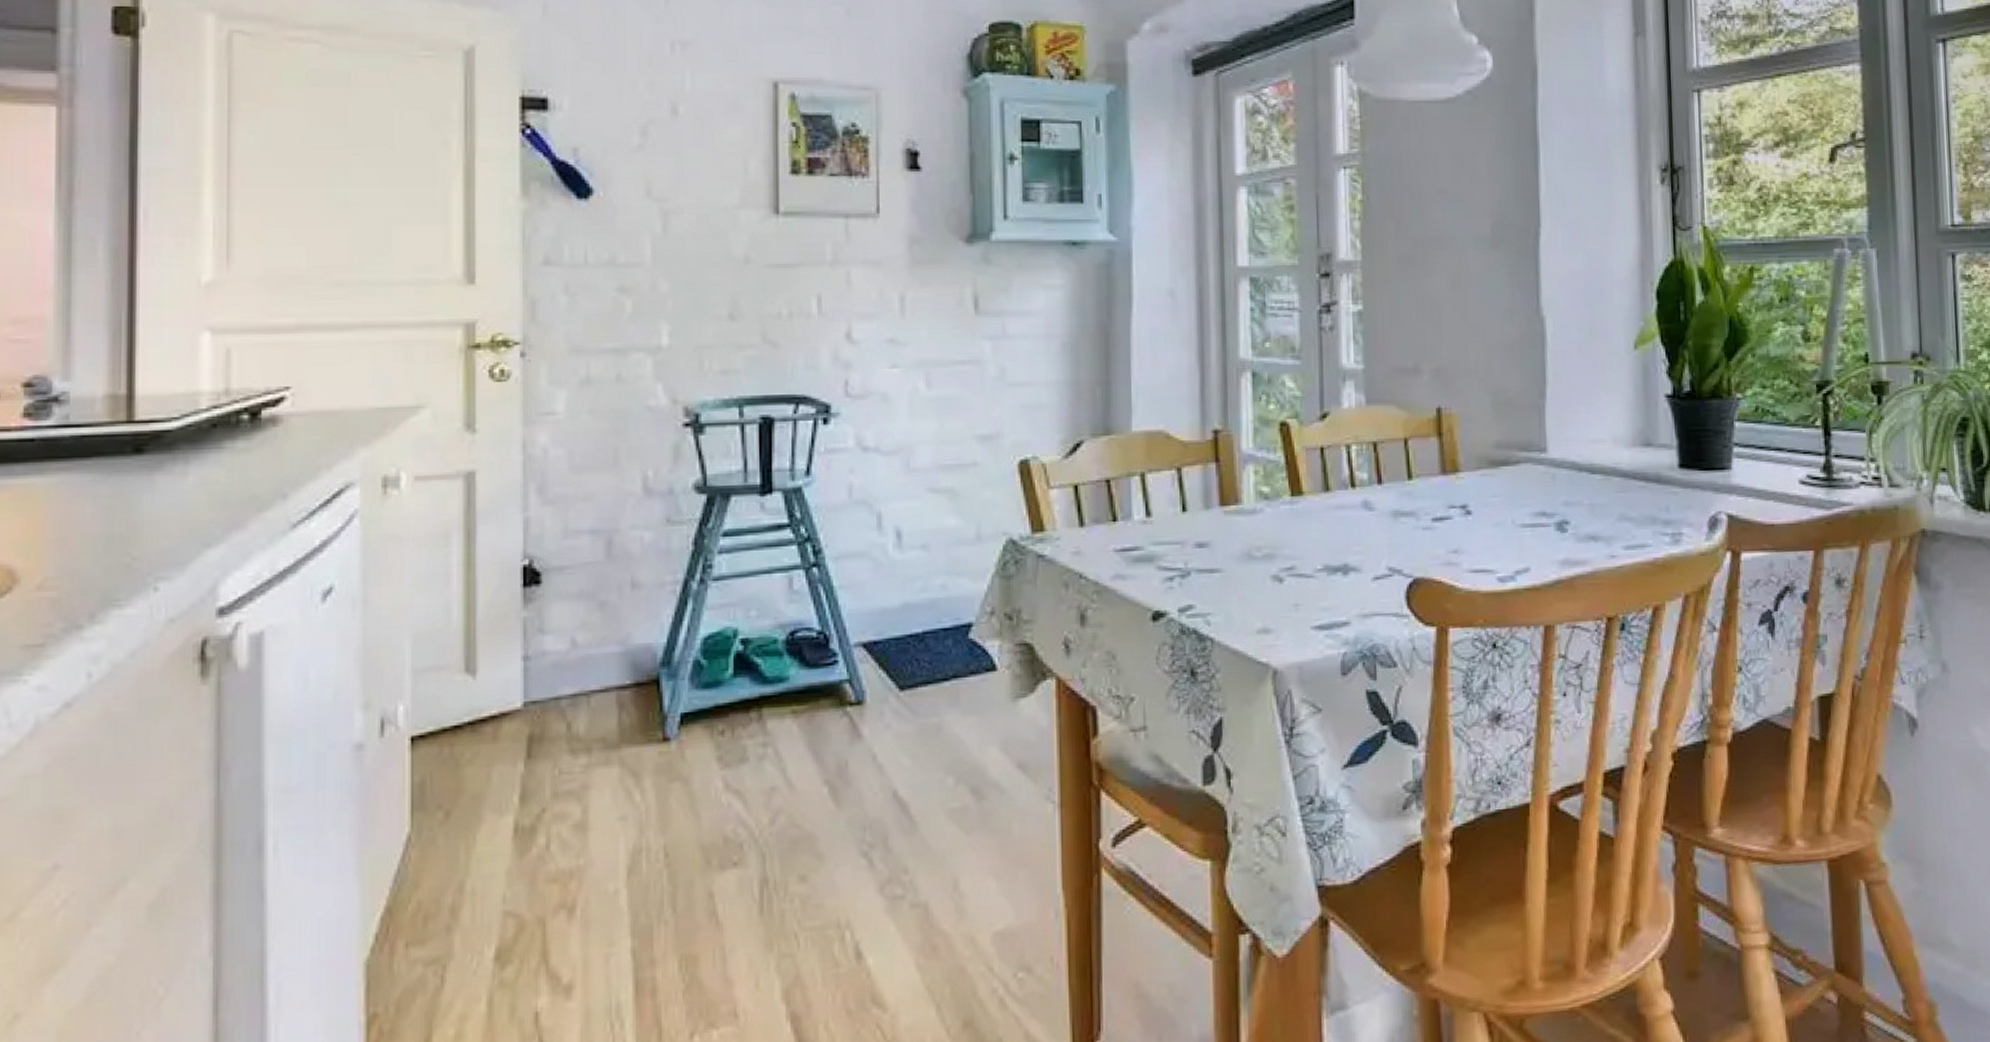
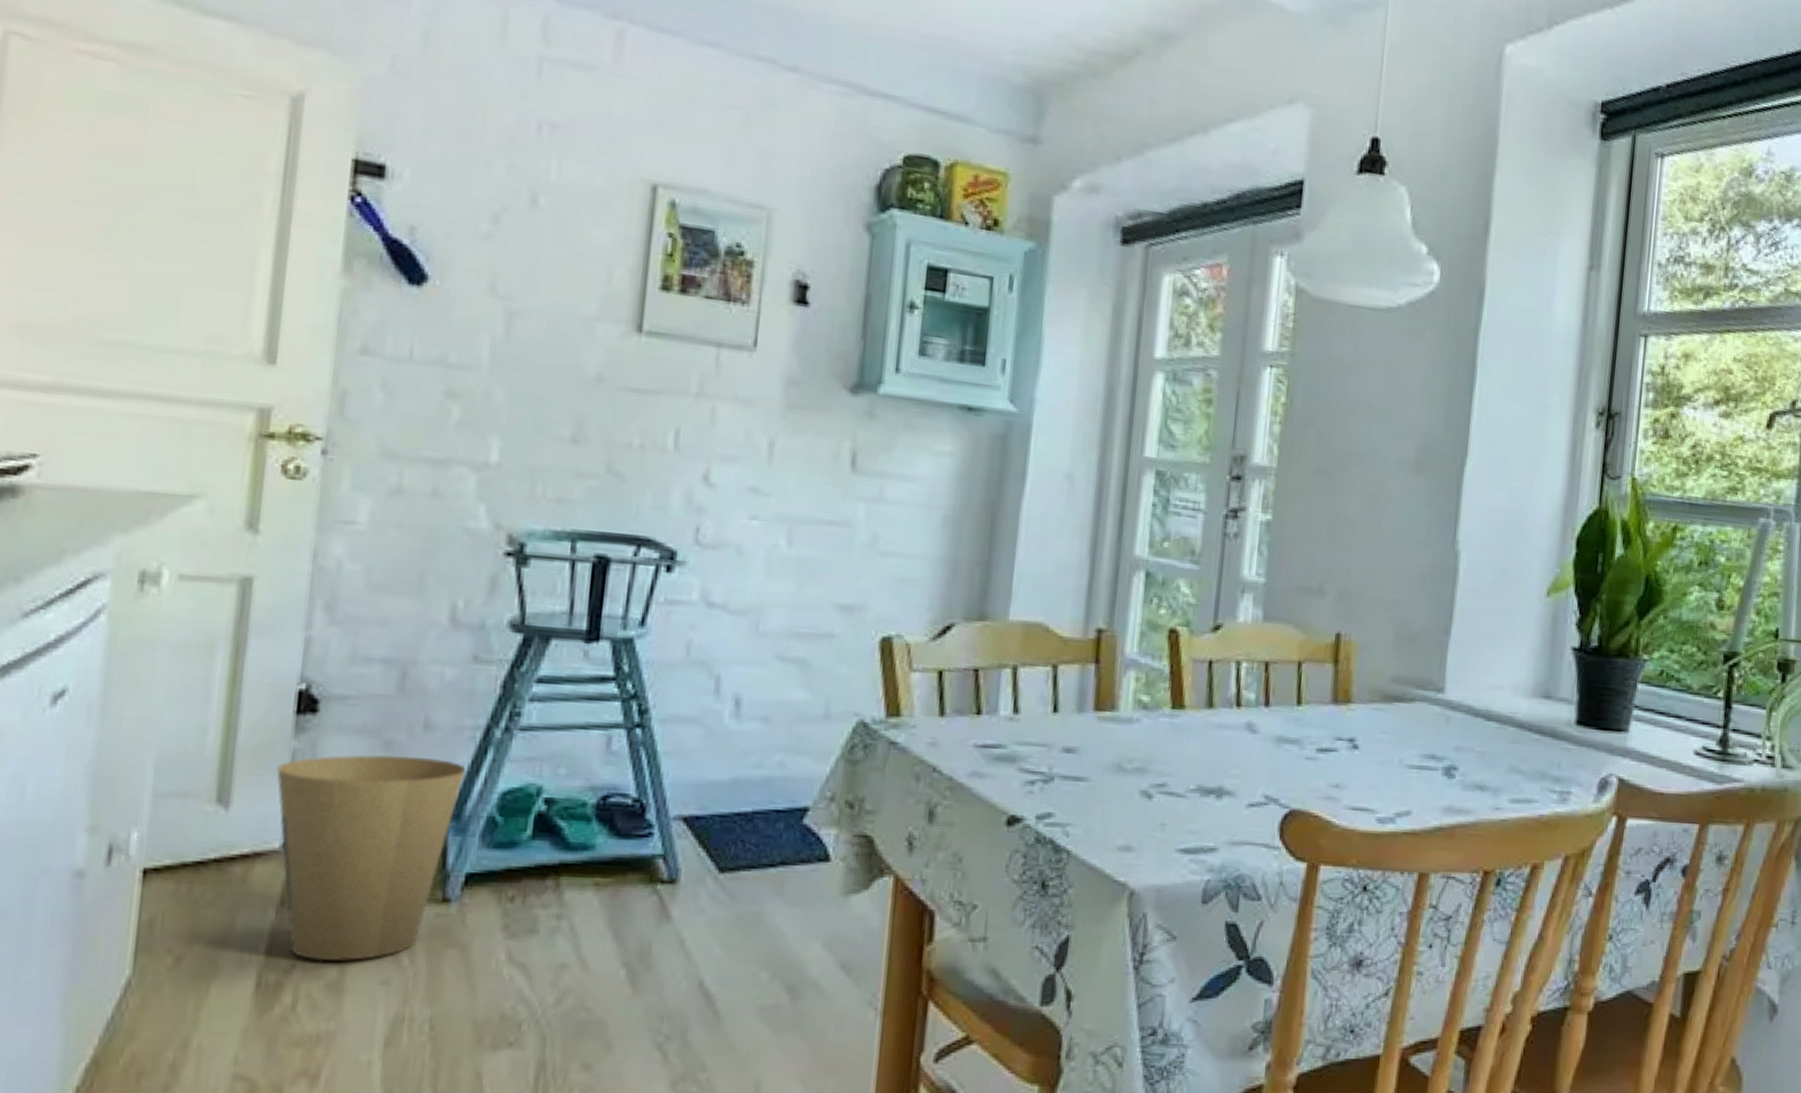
trash can: none [512,613,672,804] -> present [276,755,467,962]

